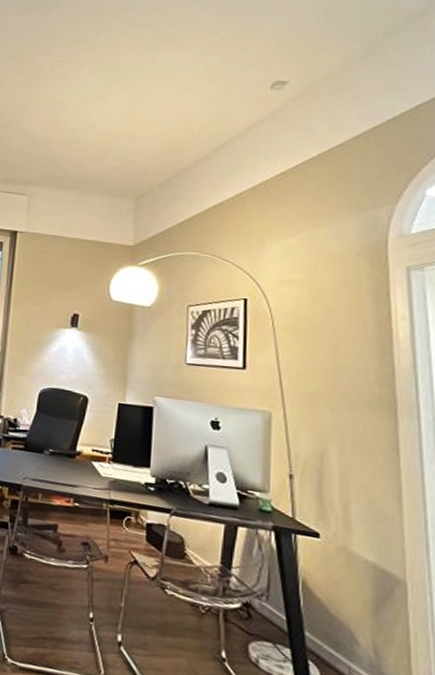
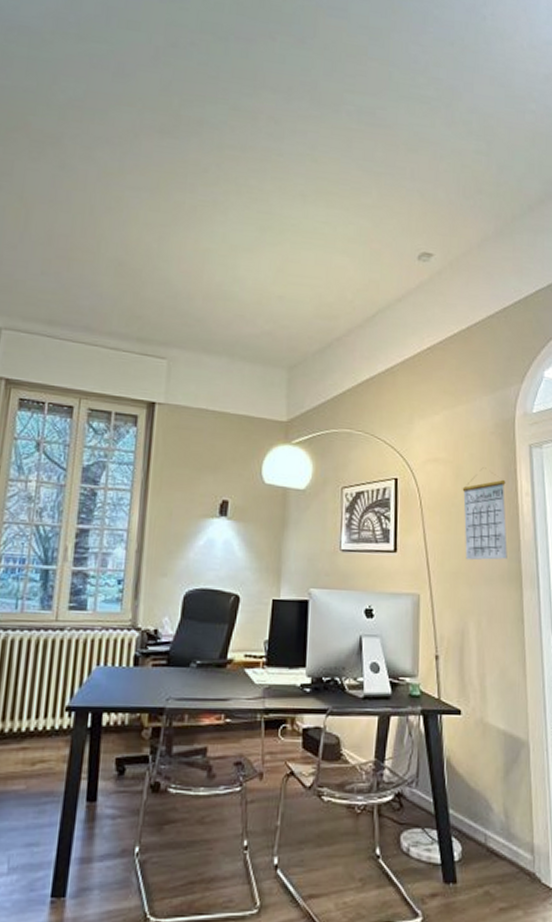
calendar: none [321,290,378,386] -> present [462,467,507,561]

